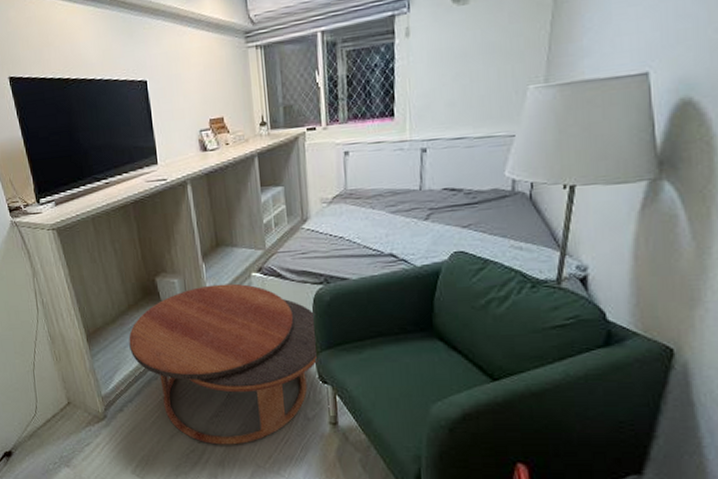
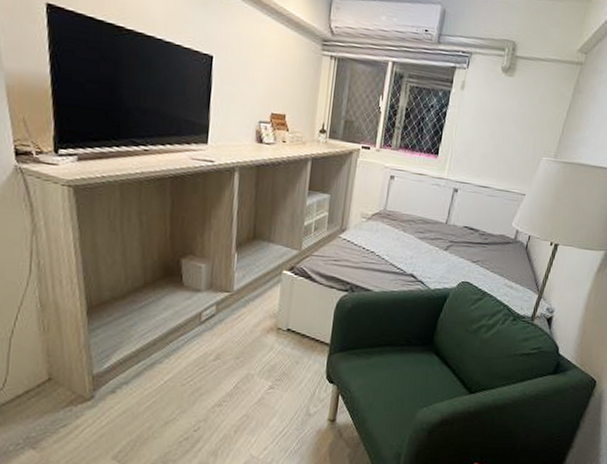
coffee table: present [128,283,320,445] -> none [136,275,336,435]

